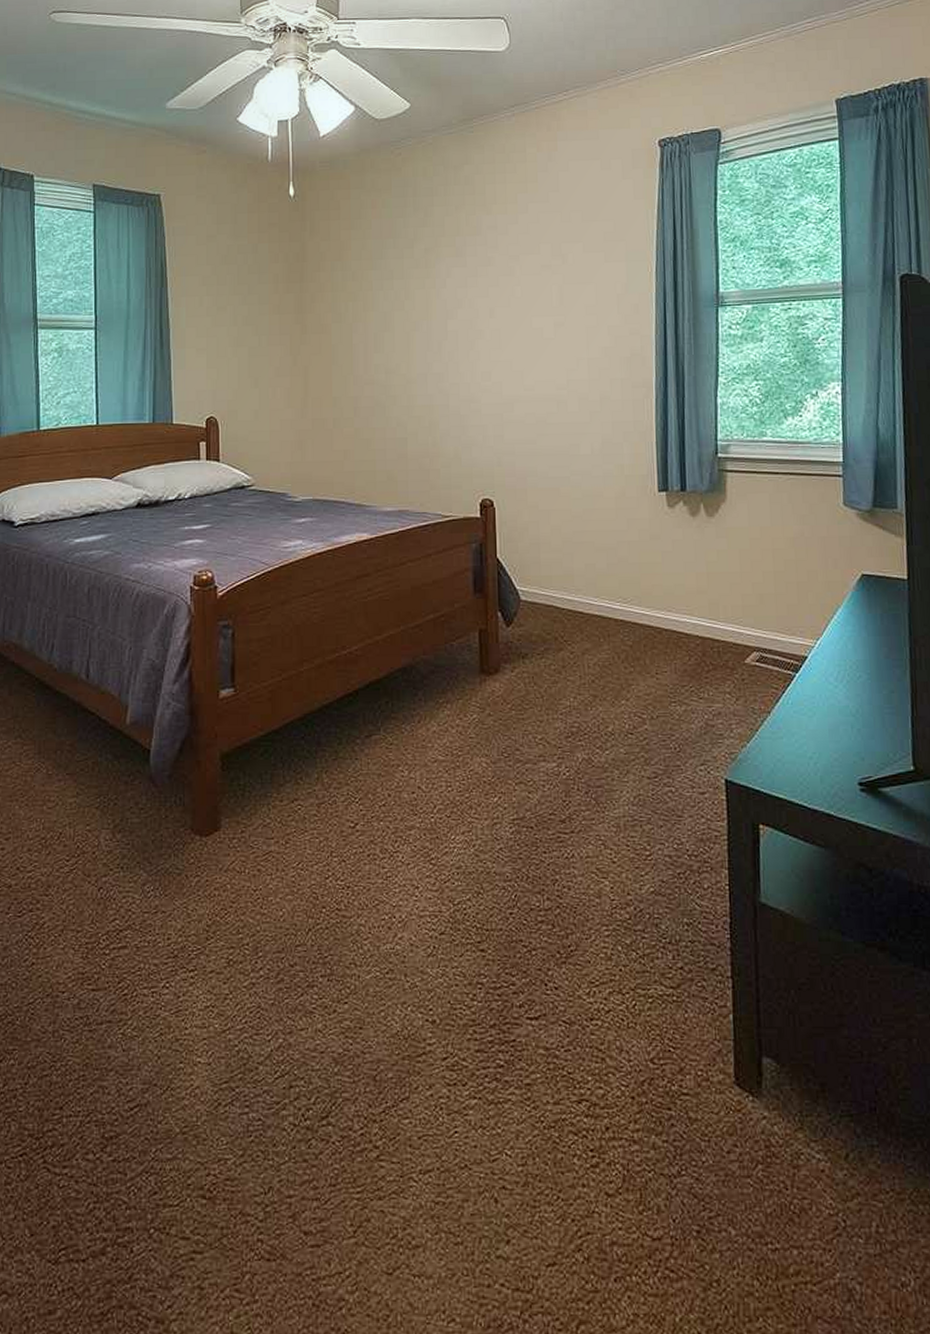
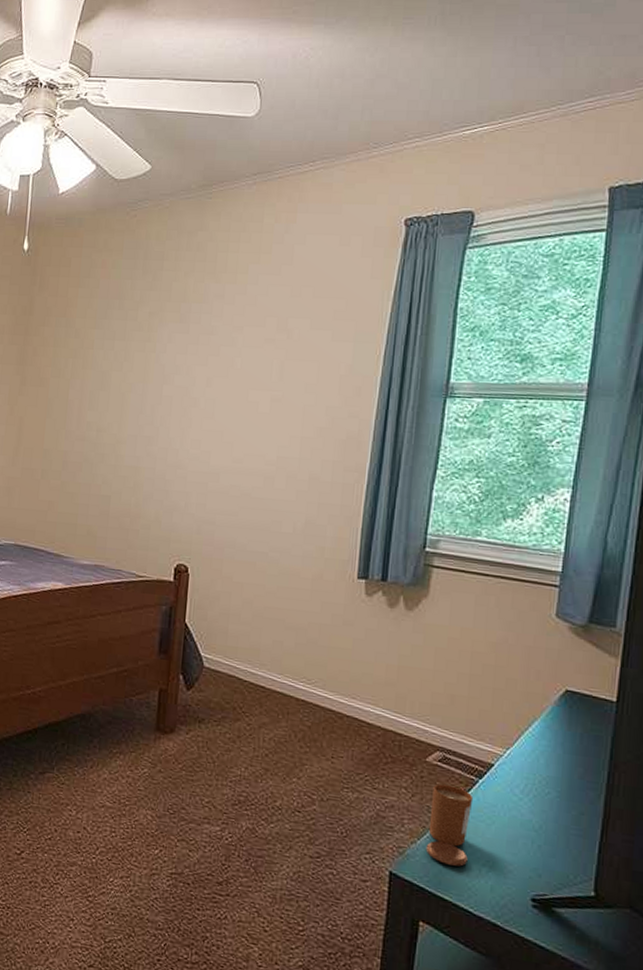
candle: none [755,684,796,763] -> present [425,784,474,867]

